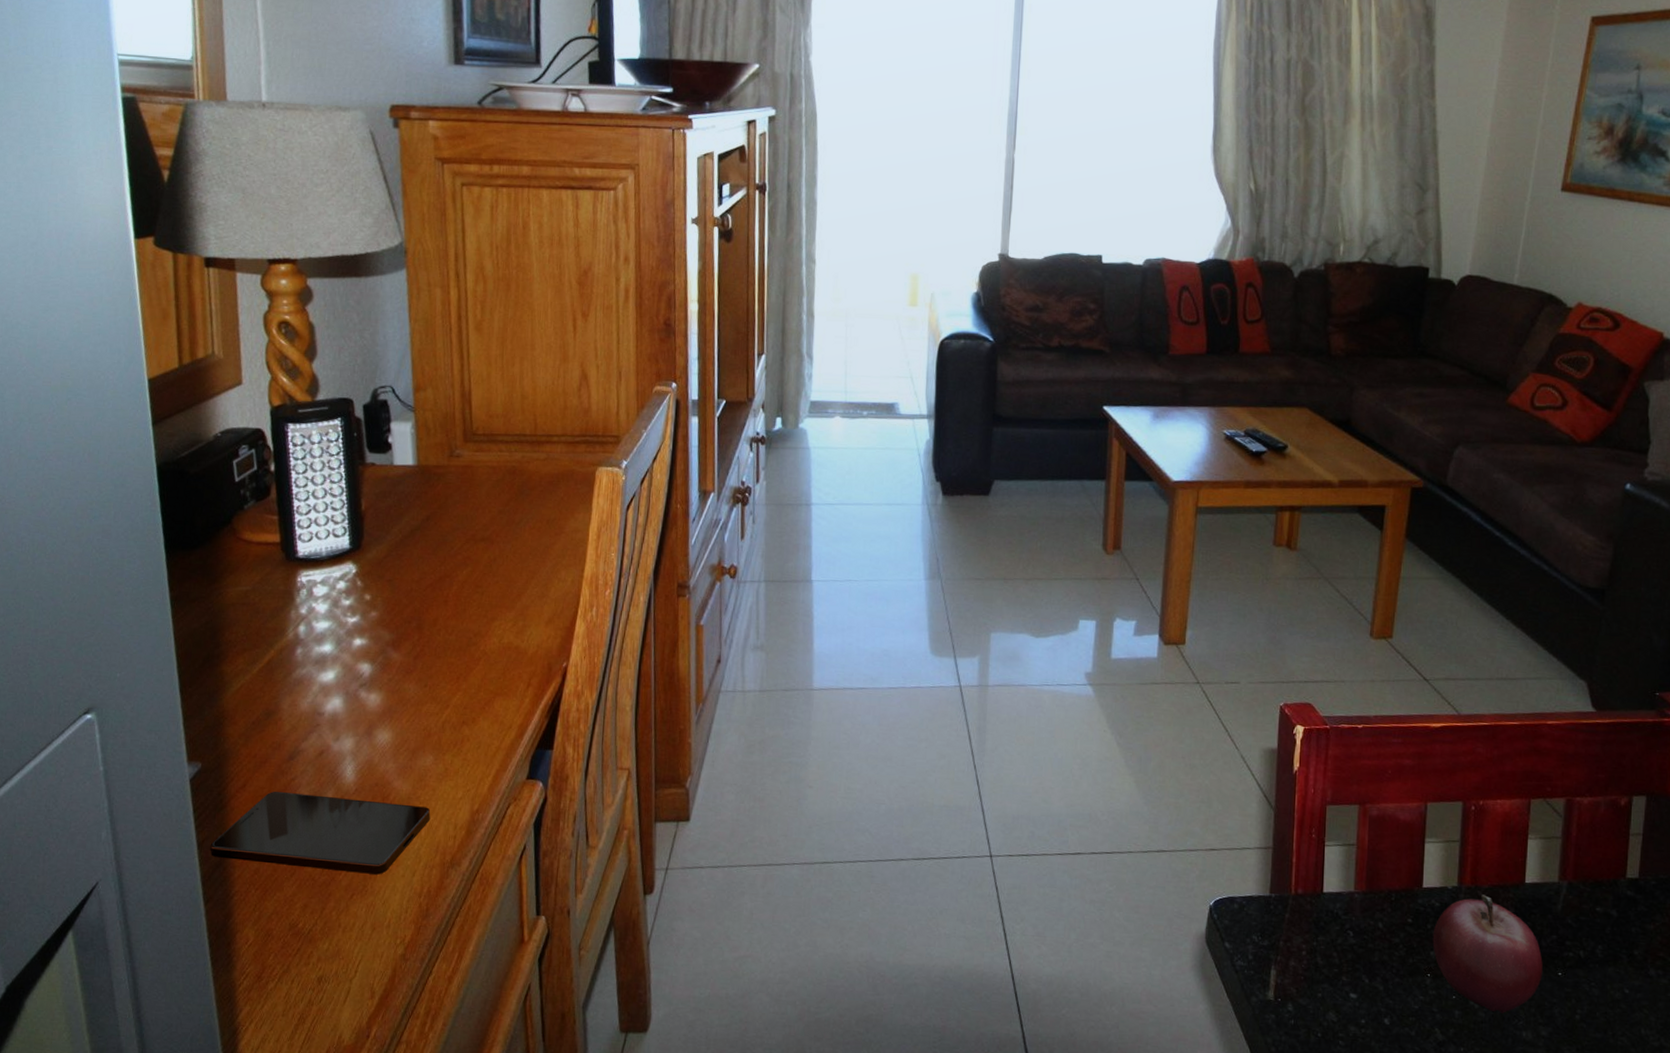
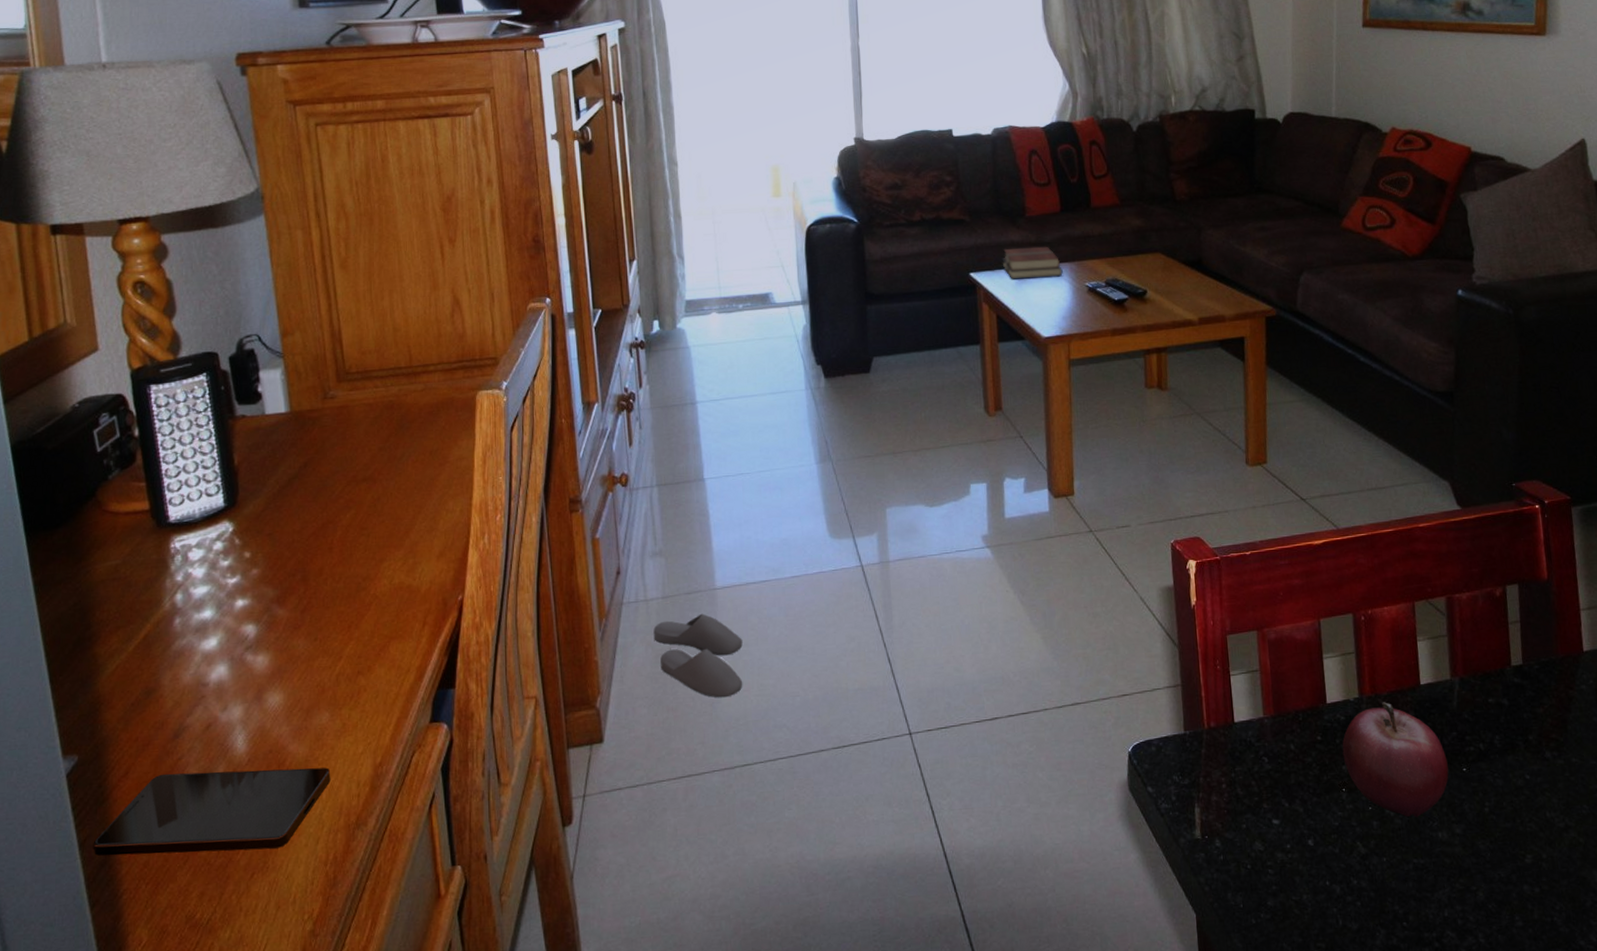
slippers: none [747,711,834,796] -> present [653,613,743,698]
books: none [1138,385,1201,420] -> present [1002,246,1063,280]

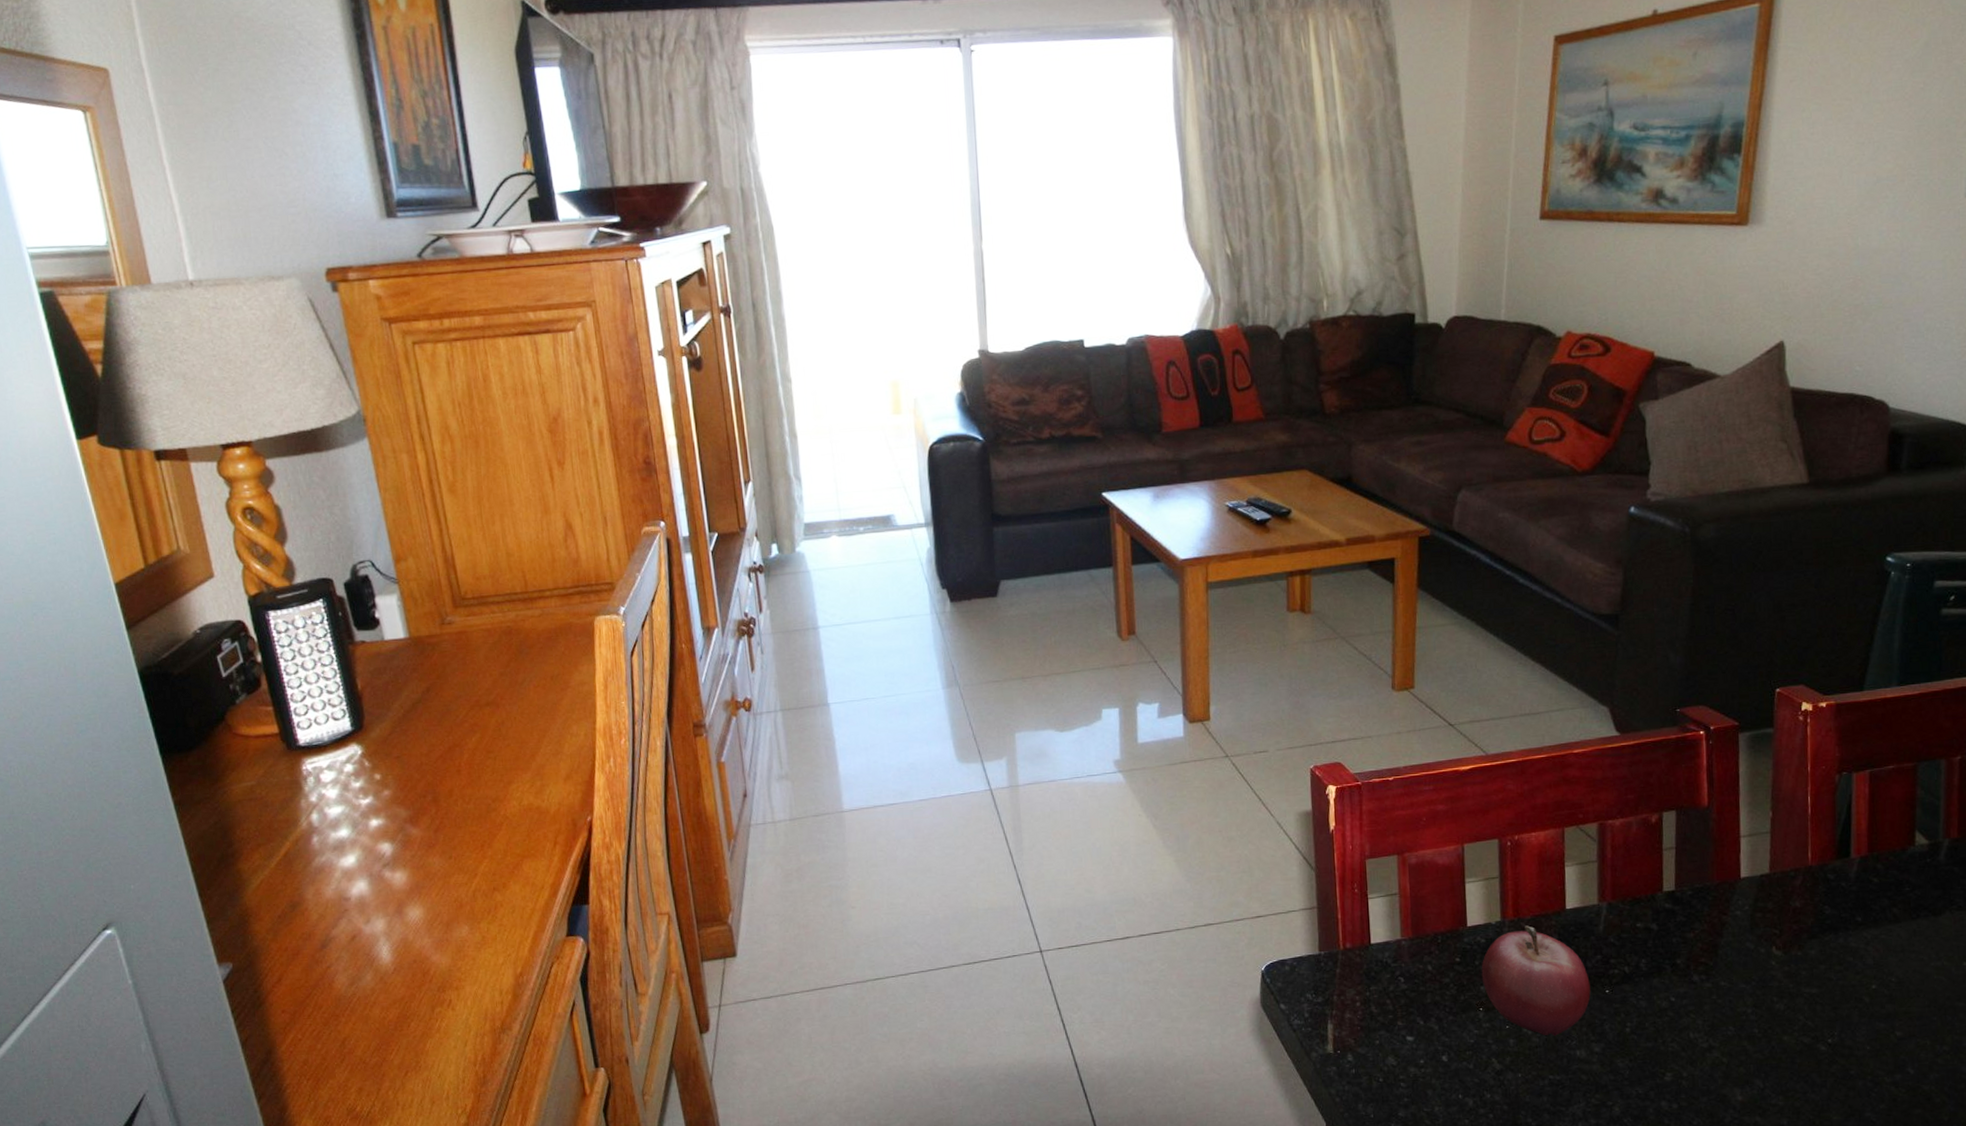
phone: present [93,767,331,856] -> none [254,977,474,1054]
slippers: present [653,613,743,698] -> none [782,835,873,916]
books: present [1002,246,1063,280] -> none [1136,464,1202,499]

